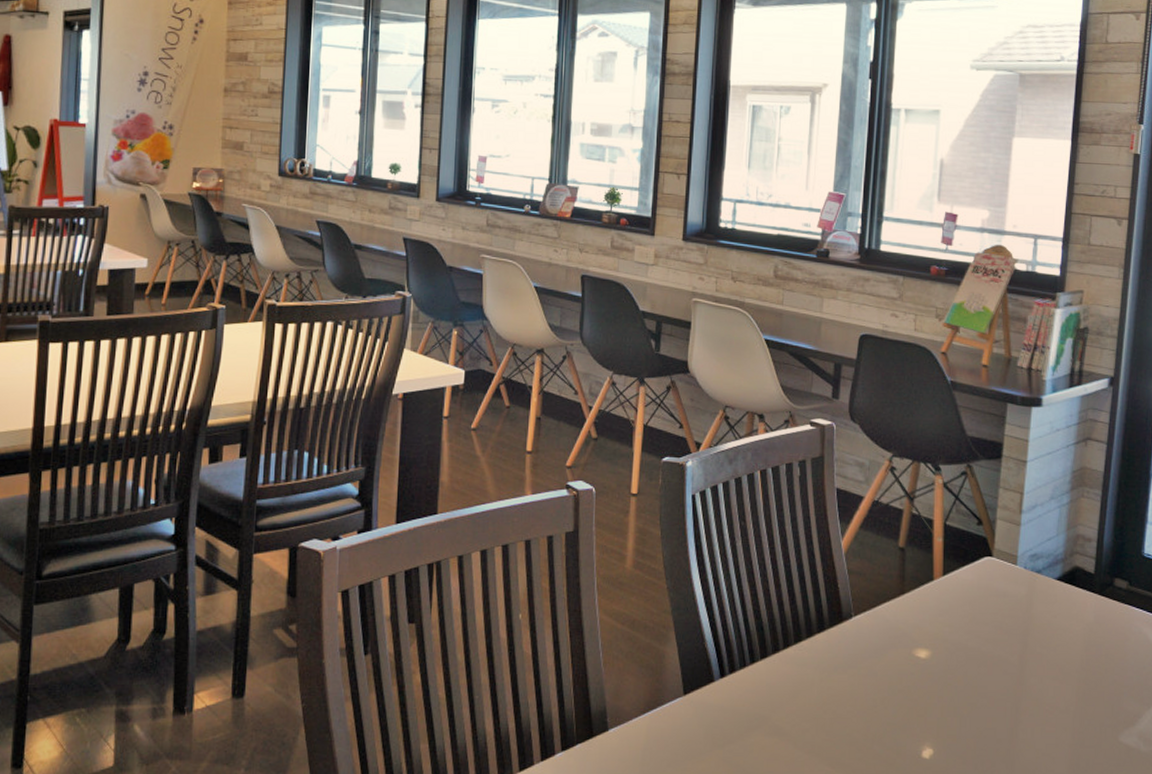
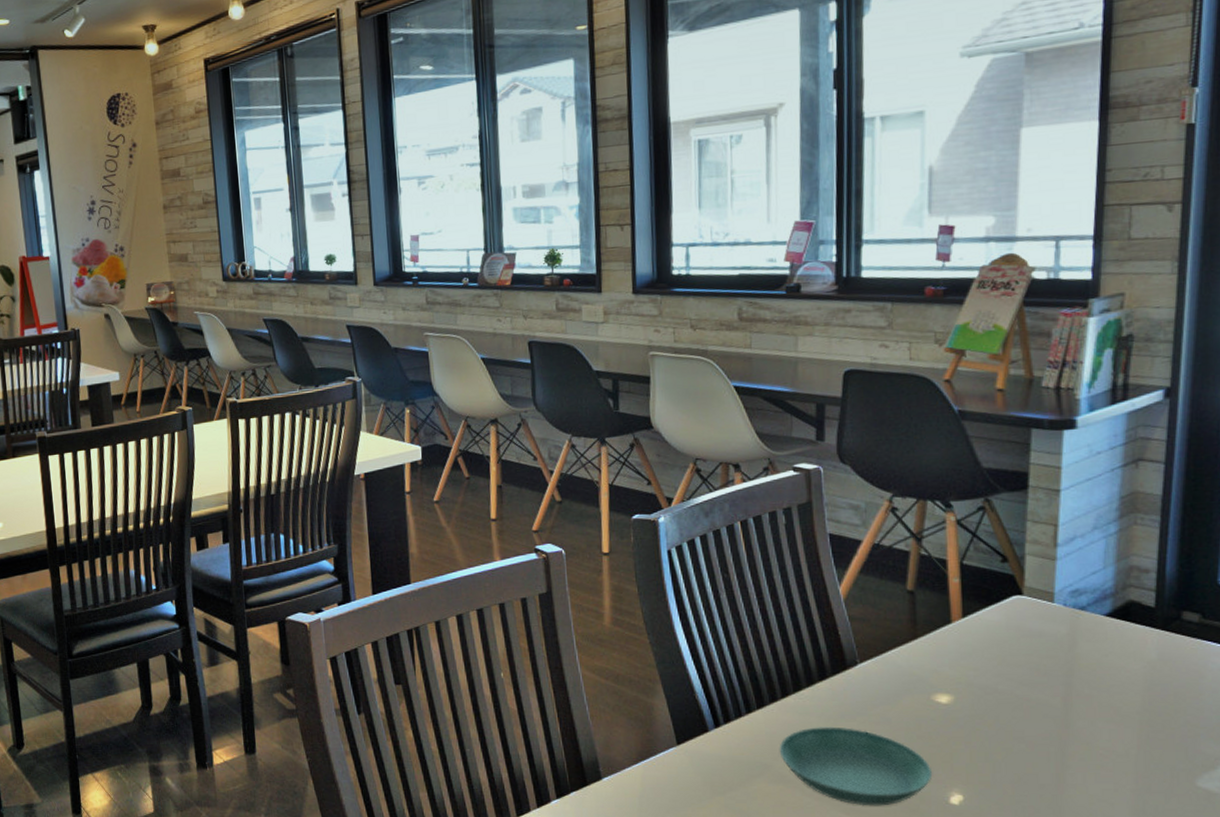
saucer: none [777,679,909,760] -> present [779,726,933,806]

